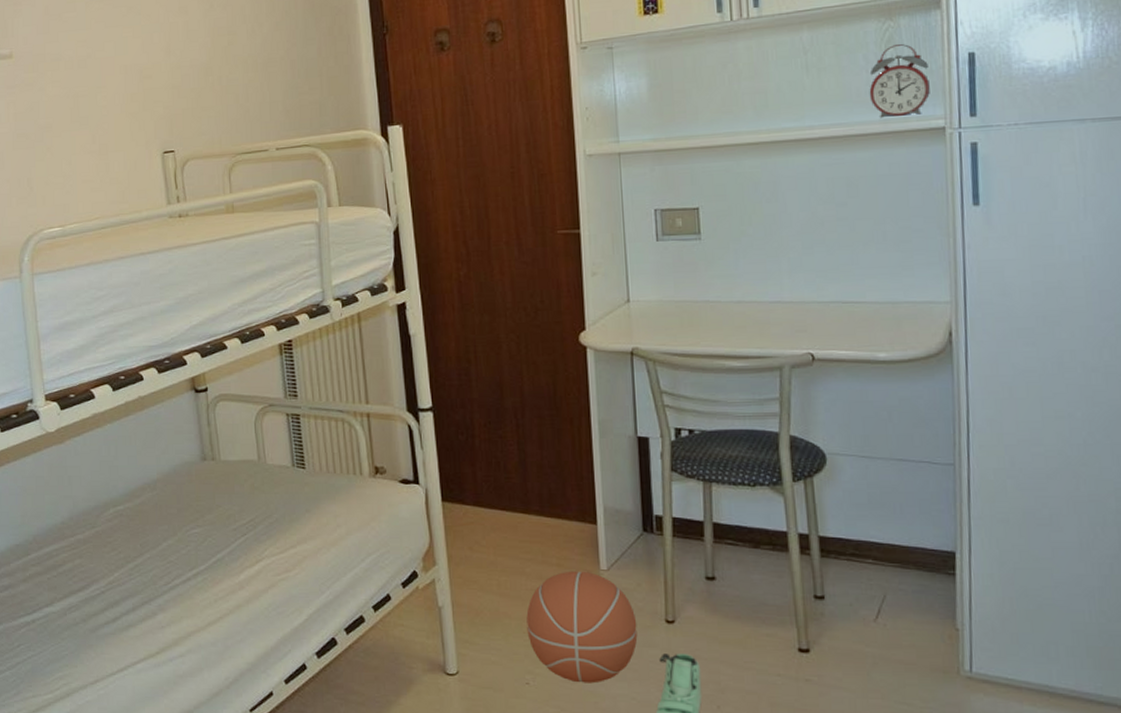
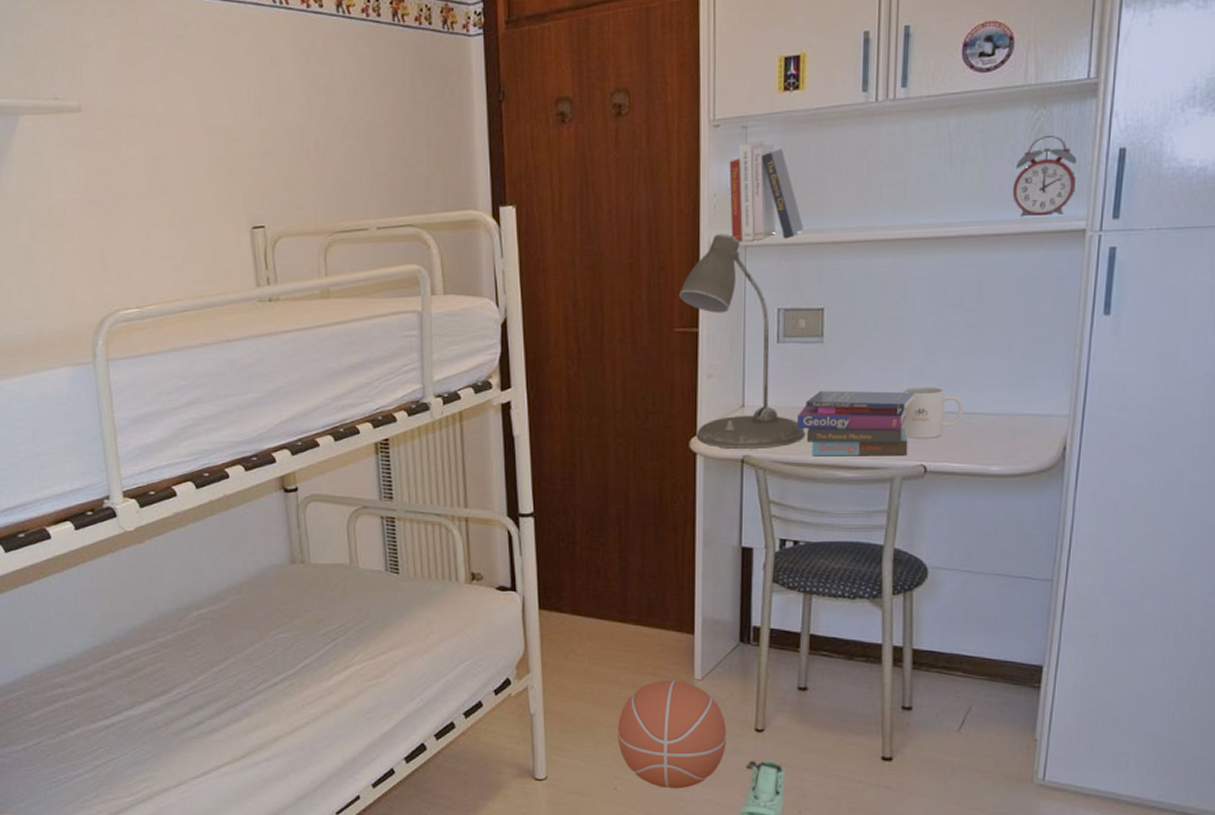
desk lamp: none [560,142,691,342] -> present [679,233,805,449]
books: none [598,59,674,150] -> present [729,140,804,242]
books: none [681,283,797,347] -> present [796,390,916,457]
mug: none [783,277,845,328] -> present [901,386,964,439]

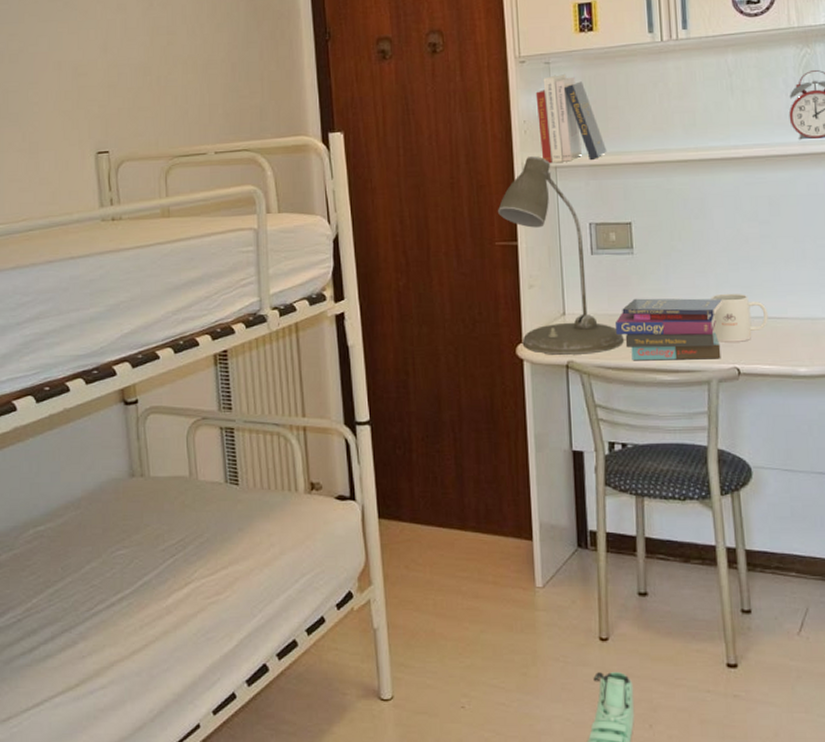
basketball: present [618,680,727,789] -> none [462,588,572,705]

